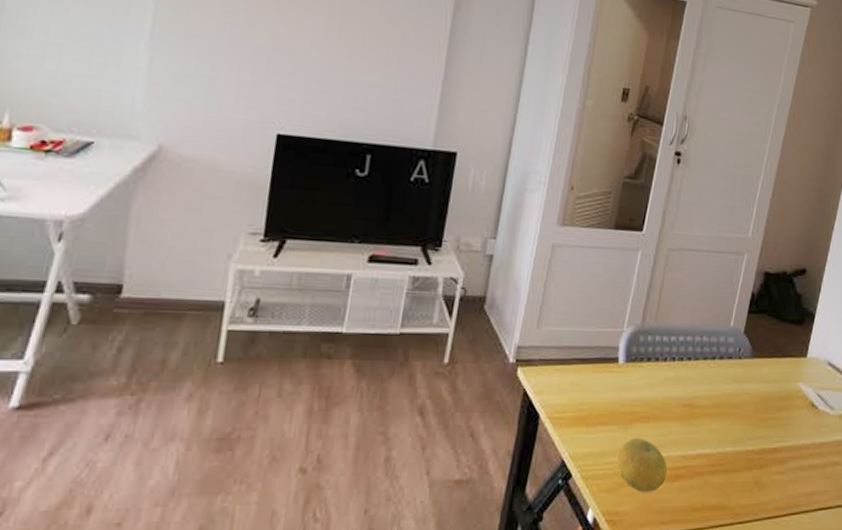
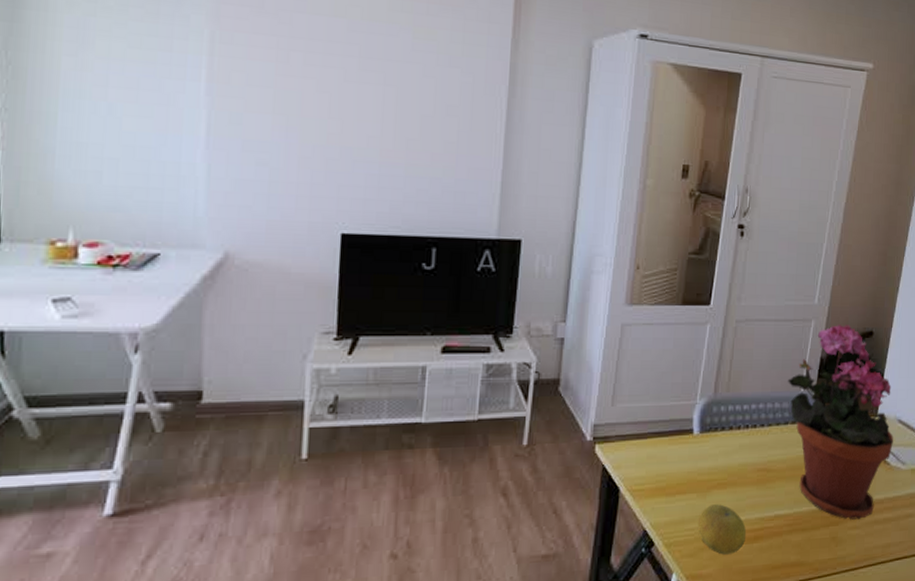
potted plant: none [717,260,823,464] -> present [788,325,894,520]

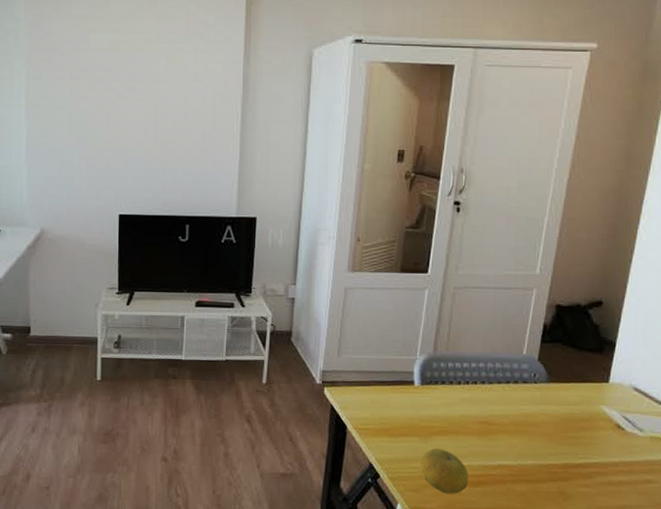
potted plant: present [788,325,894,520] -> none [509,294,628,478]

